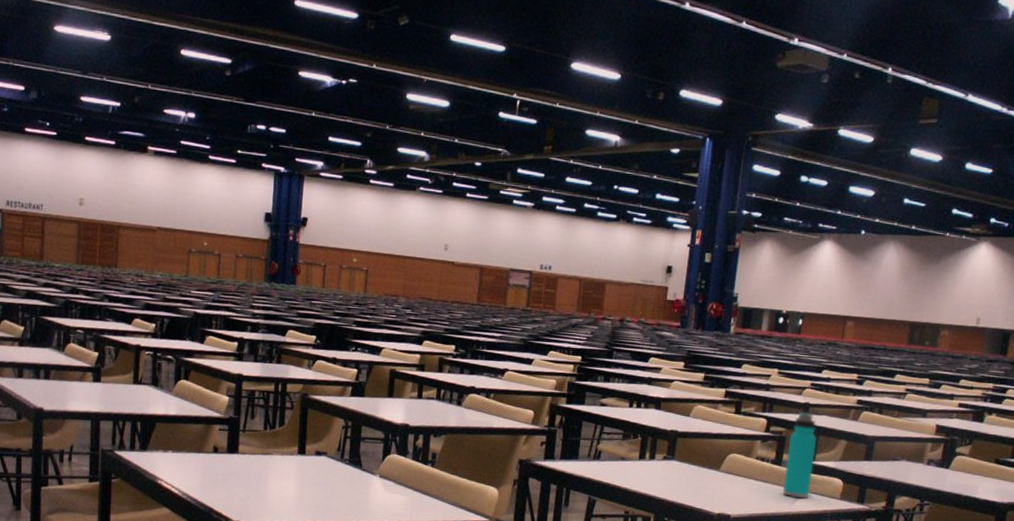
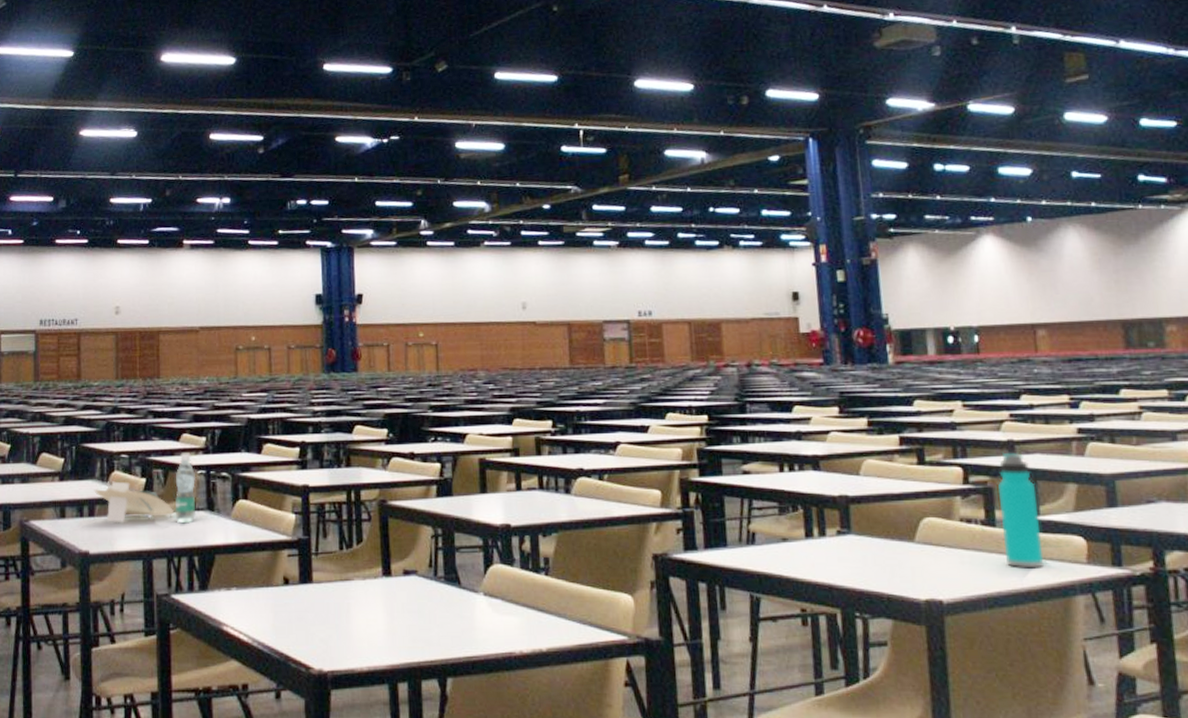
papers: none [50,351,123,388] -> present [94,481,175,523]
bottle: none [122,335,144,395] -> present [175,453,196,524]

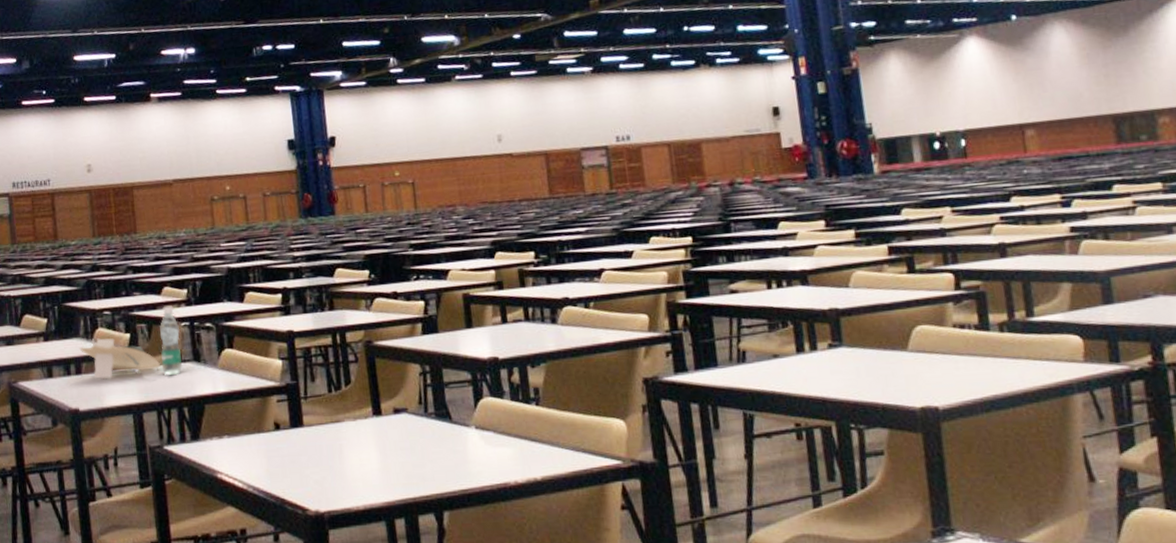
water bottle: present [998,452,1045,569] -> none [990,255,1041,371]

